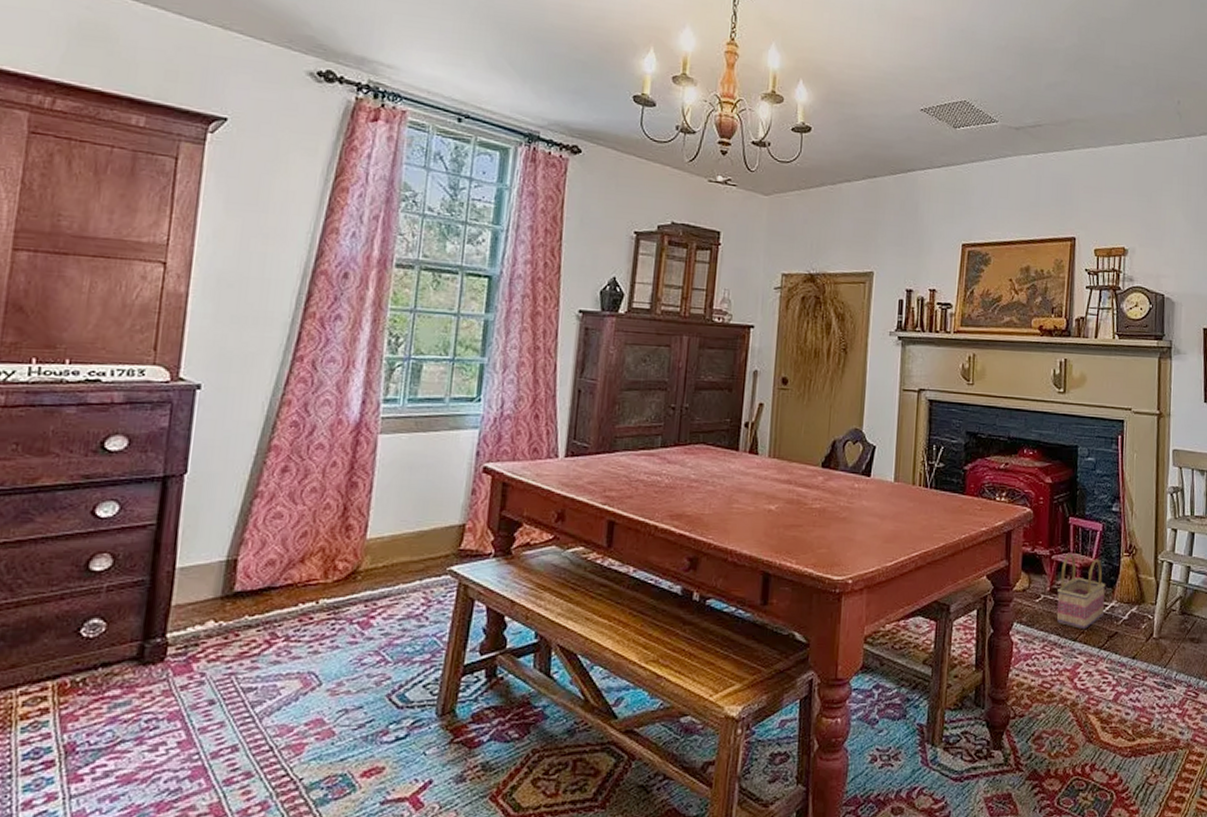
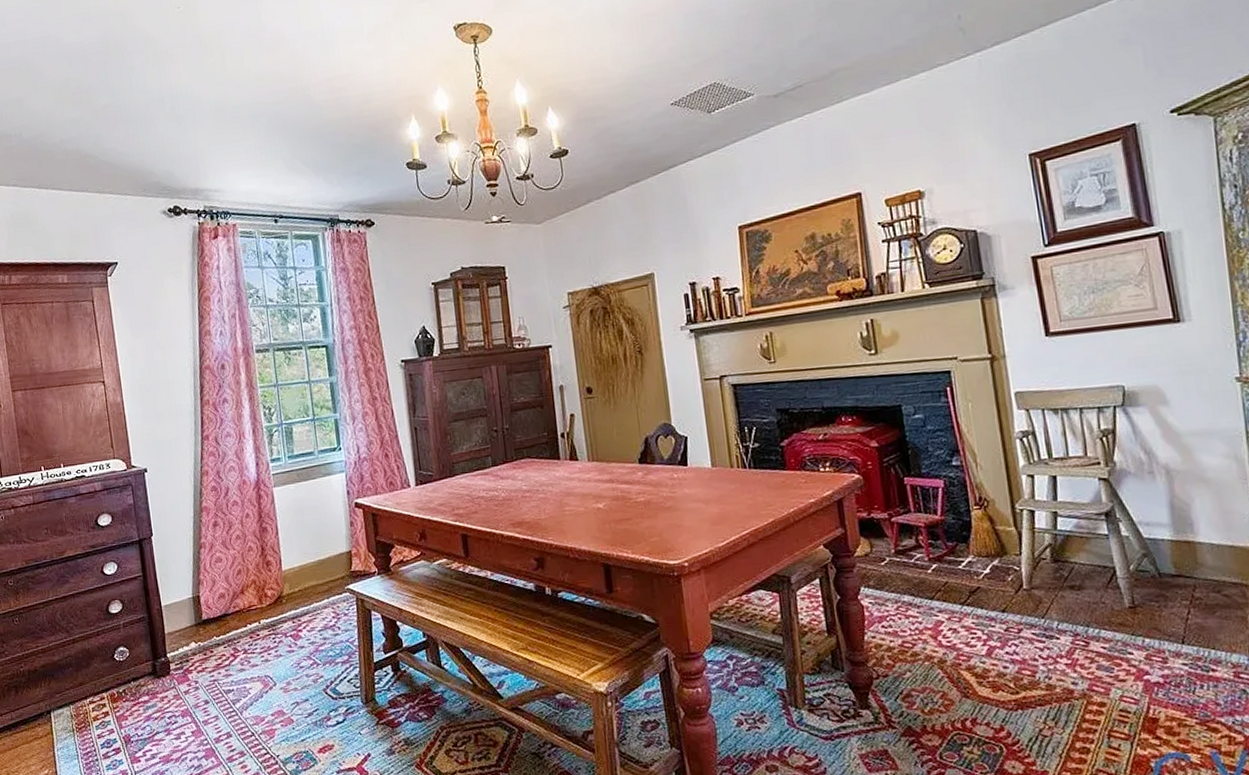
basket: present [1057,554,1106,630] -> none [903,514,960,588]

